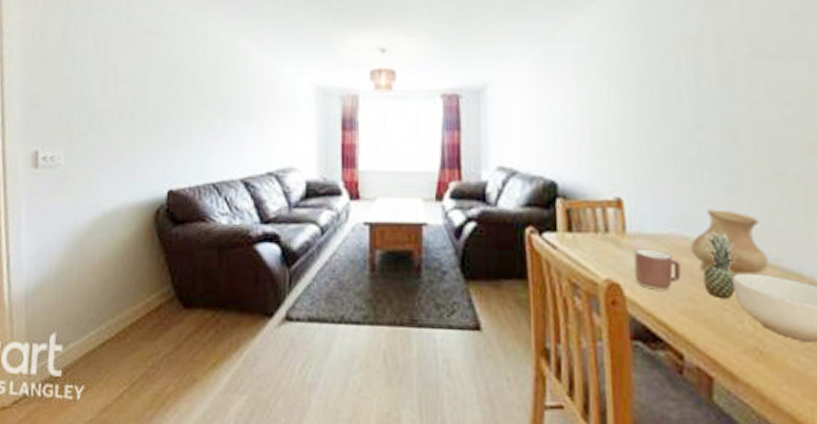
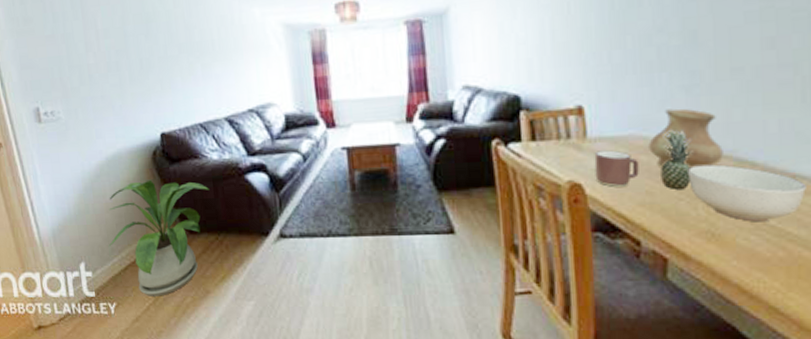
house plant: none [87,243,213,382] -> present [108,181,209,297]

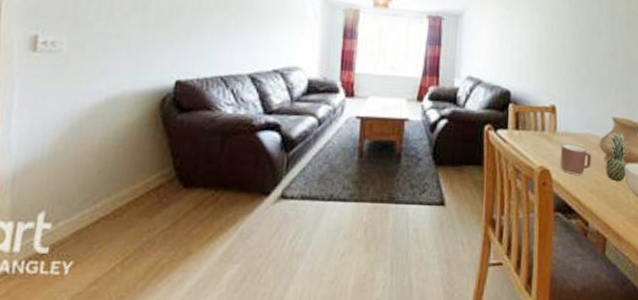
house plant: present [108,181,209,297] -> none [82,127,216,256]

